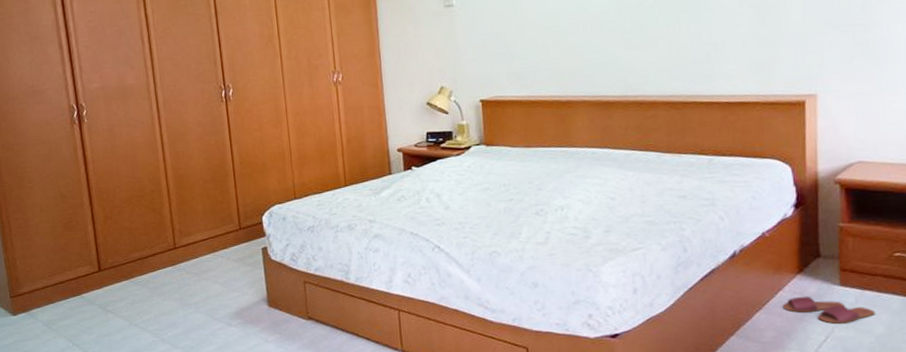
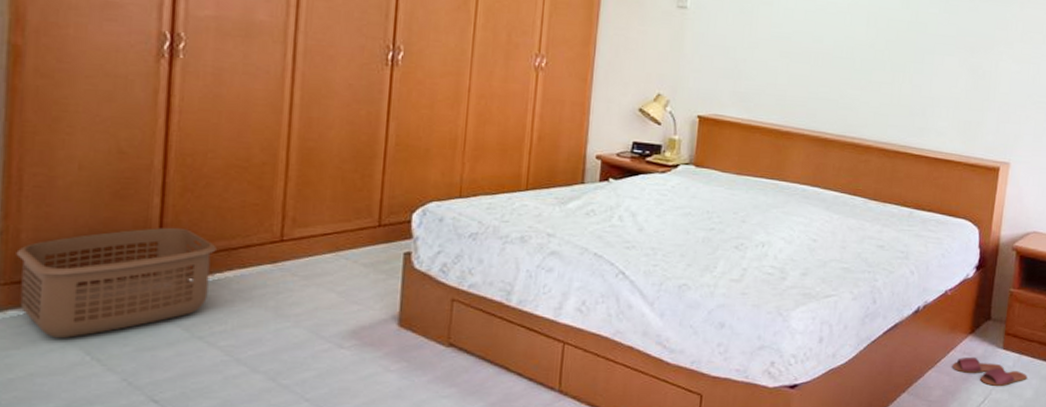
clothes hamper: none [16,246,135,332] -> present [16,227,217,339]

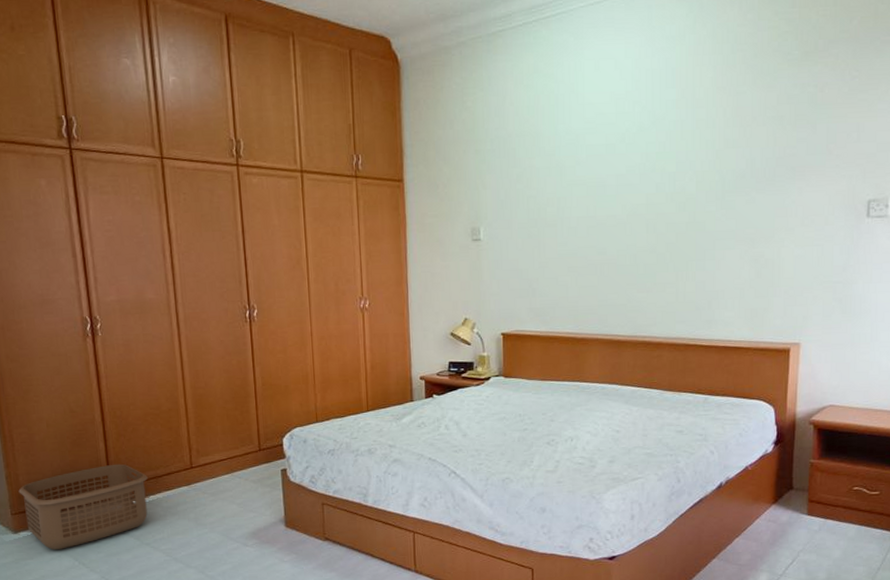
slippers: present [952,356,1028,386] -> none [758,523,834,549]

